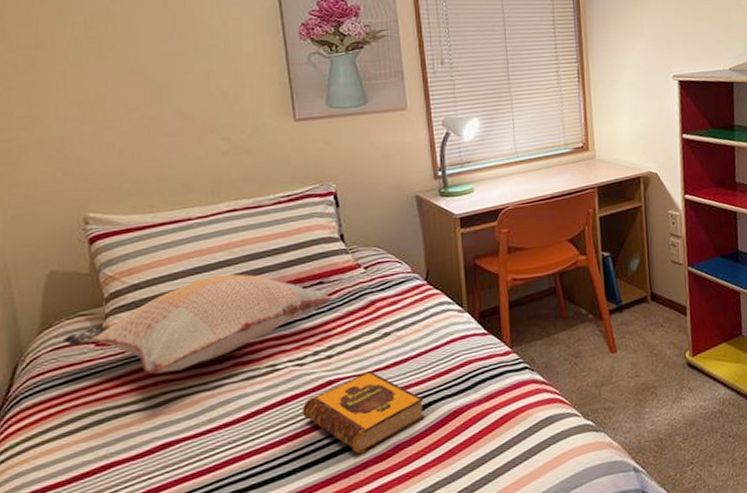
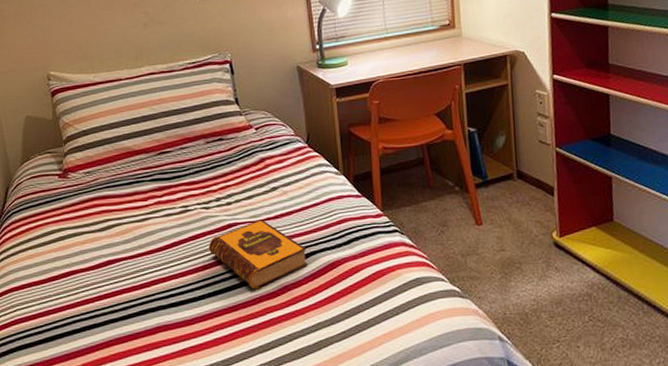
decorative pillow: present [61,274,332,374] -> none [36,127,230,204]

